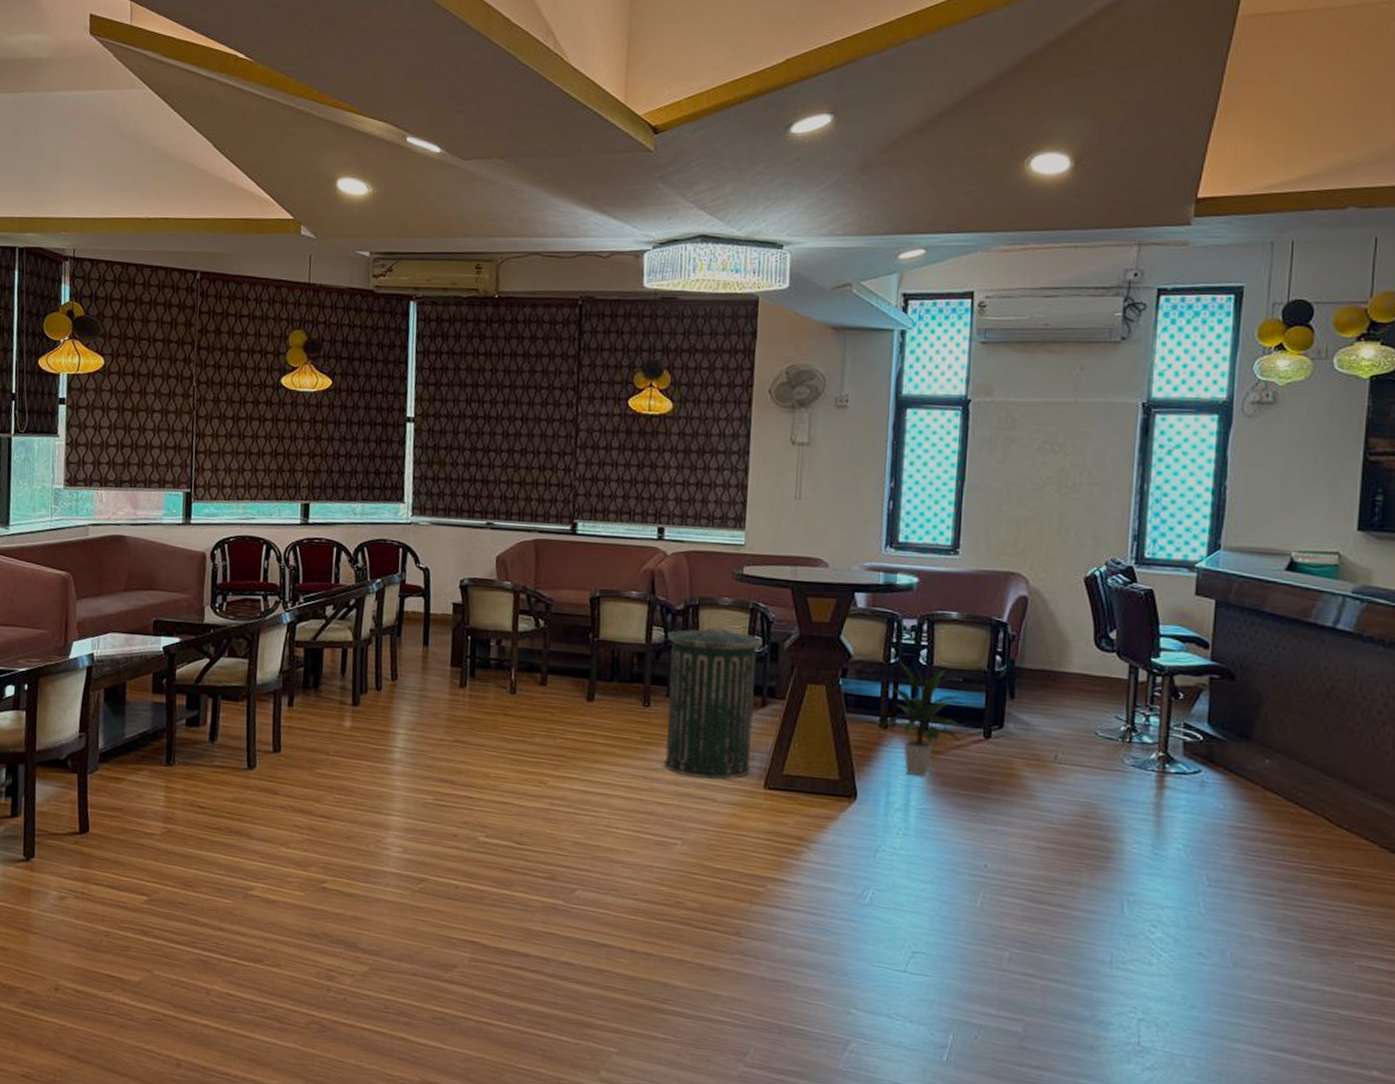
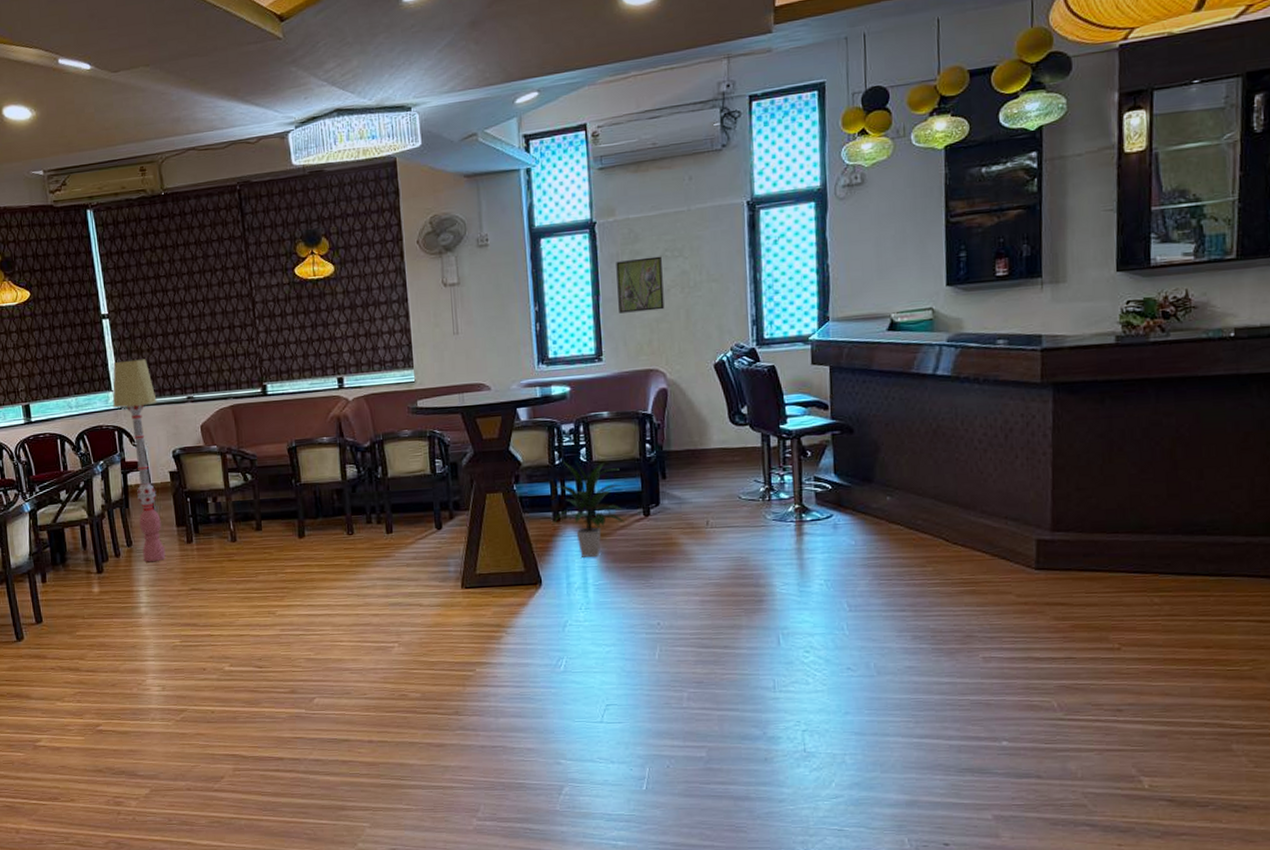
floor lamp: none [402,471,453,703] -> present [112,359,166,563]
trash can: present [664,627,762,779] -> none [359,457,449,589]
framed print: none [984,446,1039,508] -> present [616,256,665,314]

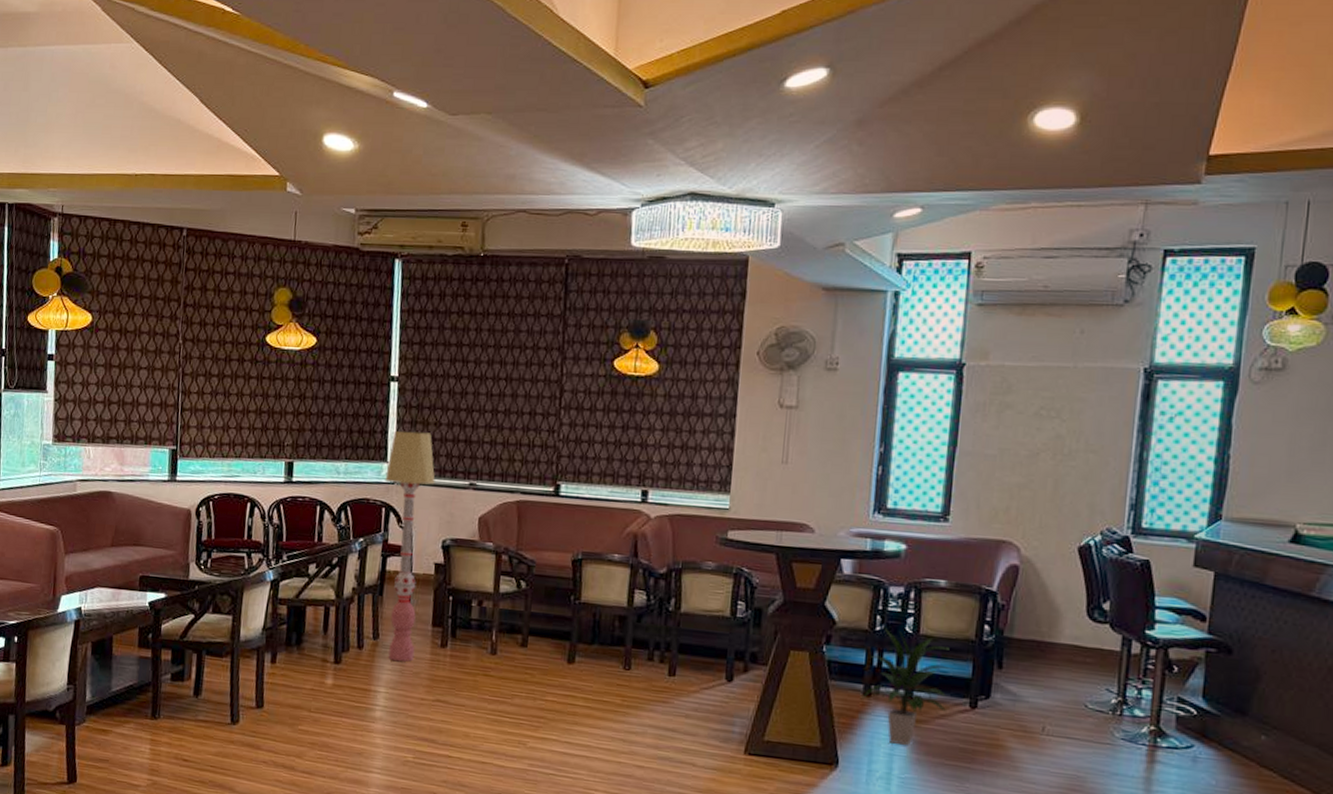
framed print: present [616,256,665,314] -> none [976,412,1035,475]

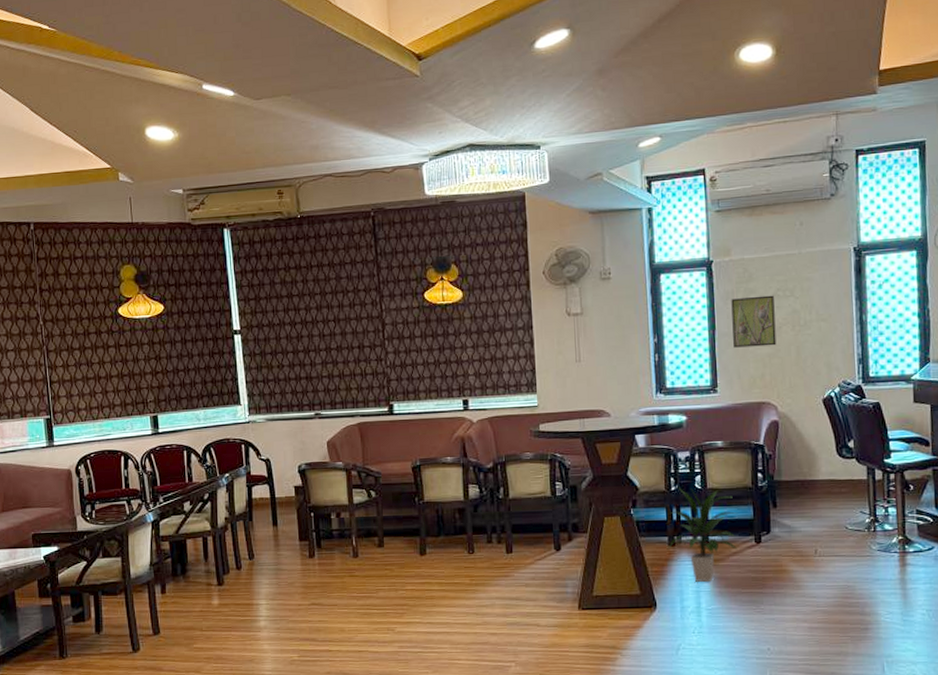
floor lamp: present [385,431,435,662] -> none [241,375,287,576]
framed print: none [976,412,1035,475] -> present [731,295,777,348]

